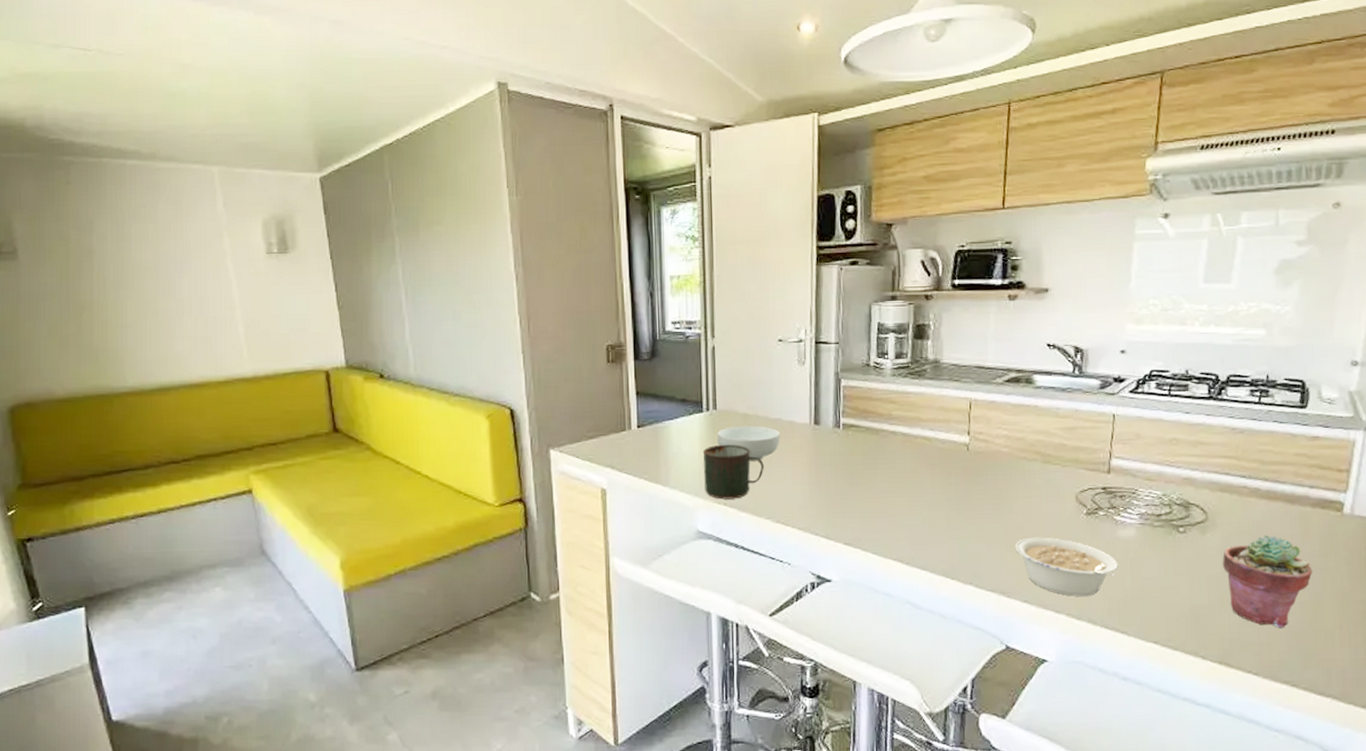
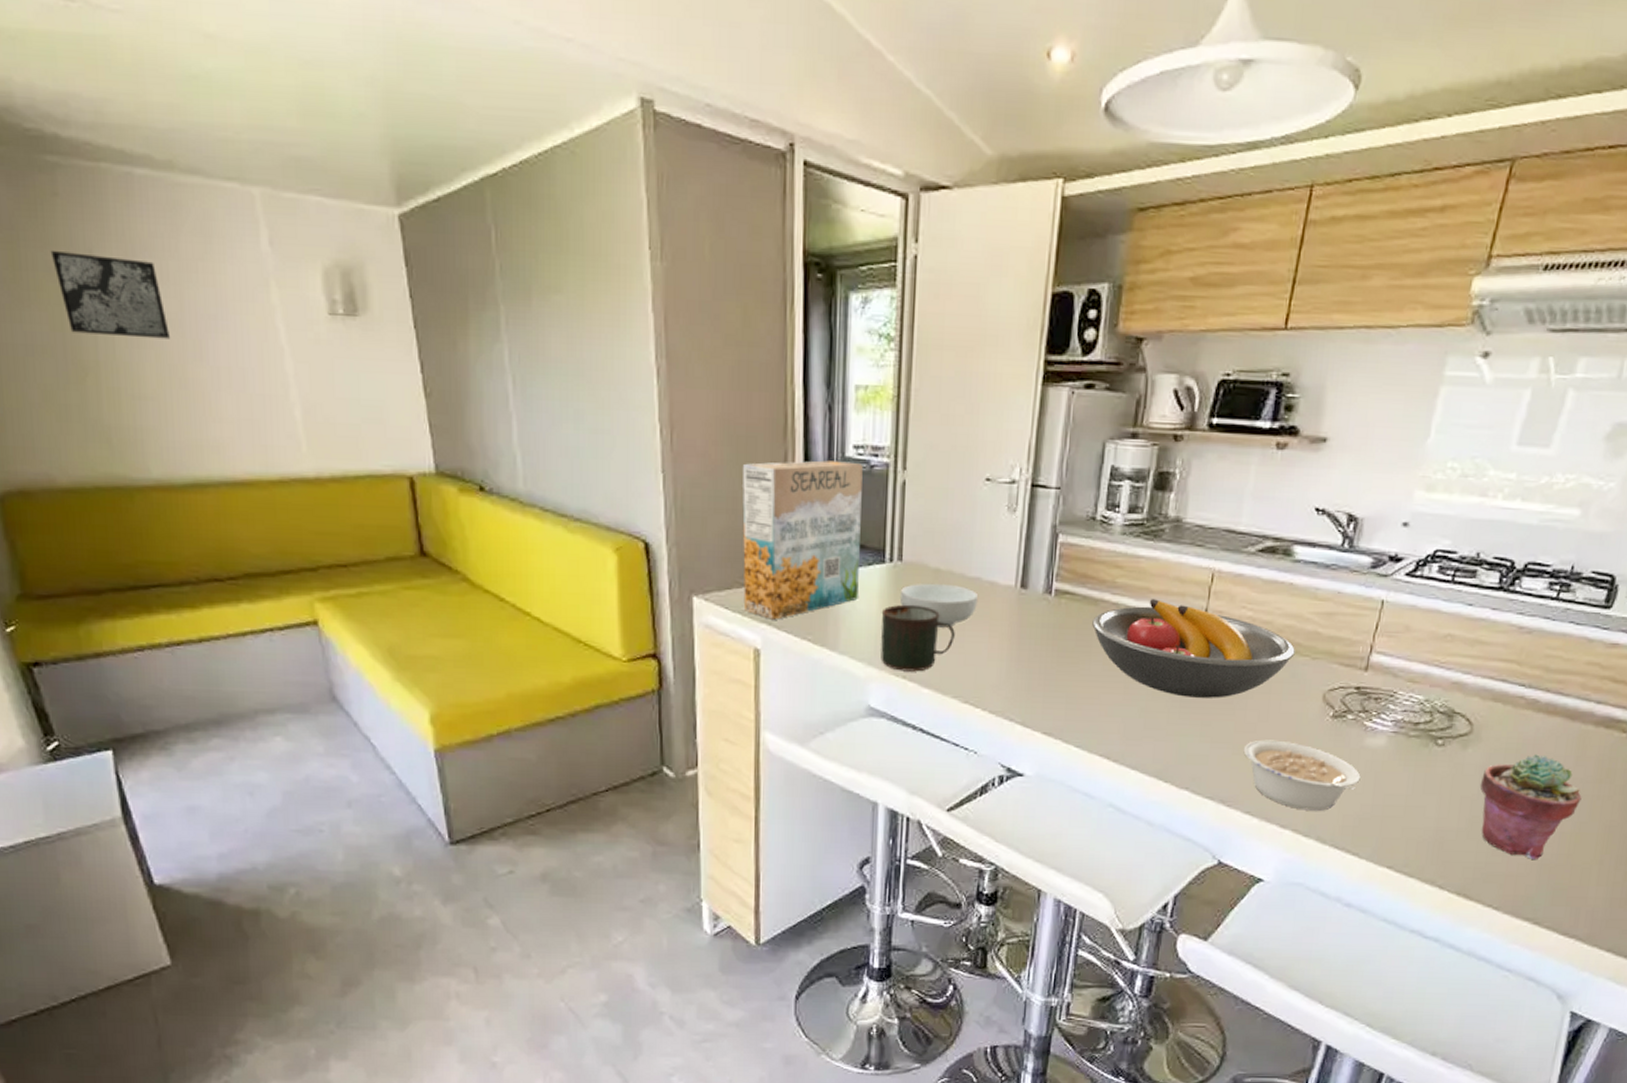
wall art: none [62,222,147,282] -> present [50,250,170,339]
cereal box: none [586,334,683,464] -> present [742,460,863,620]
fruit bowl: none [876,426,1047,506] -> present [1092,599,1295,698]

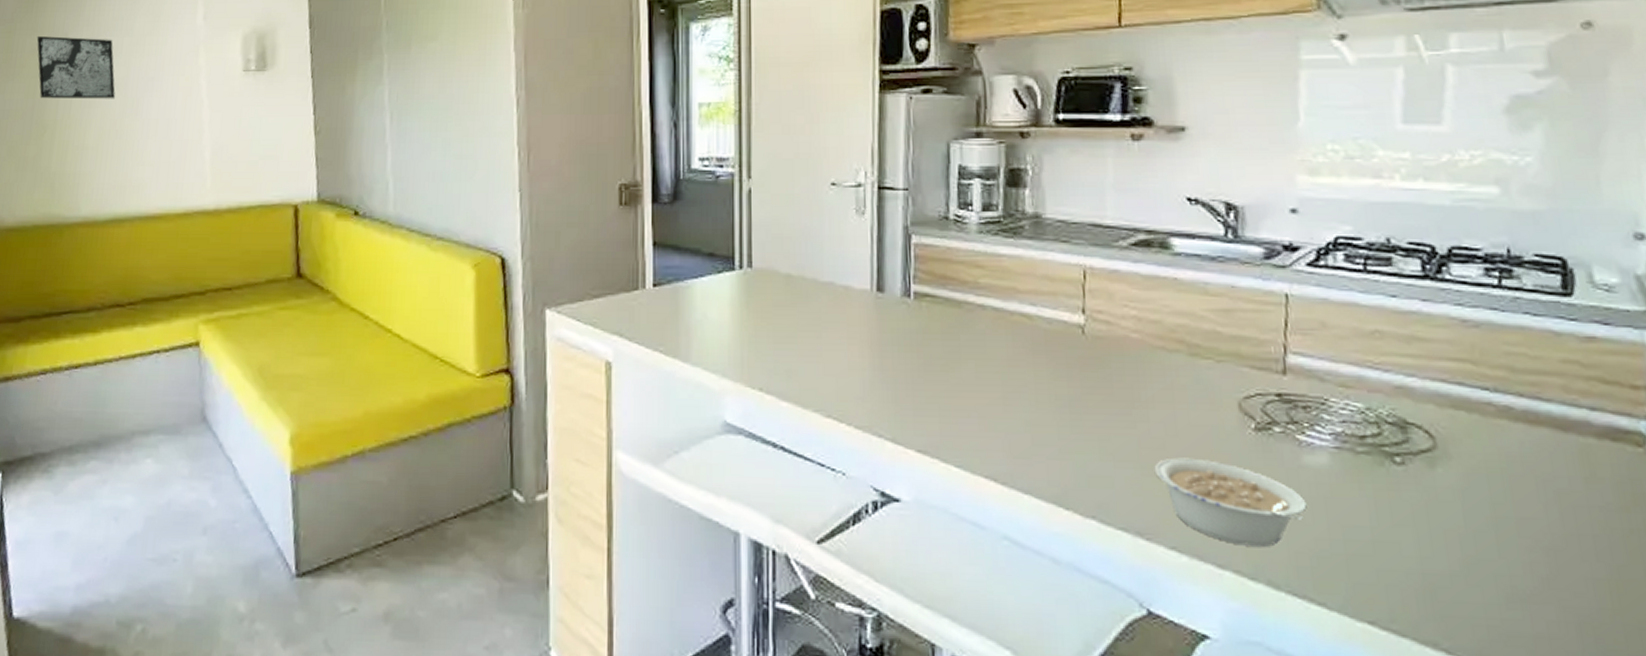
cereal box: present [742,460,863,620] -> none [594,173,709,331]
mug: present [881,604,955,672] -> none [733,312,812,383]
cereal bowl: present [900,583,977,628] -> none [753,289,832,335]
fruit bowl: present [1092,599,1295,698] -> none [958,300,1195,409]
potted succulent: present [1479,754,1582,859] -> none [1464,475,1609,615]

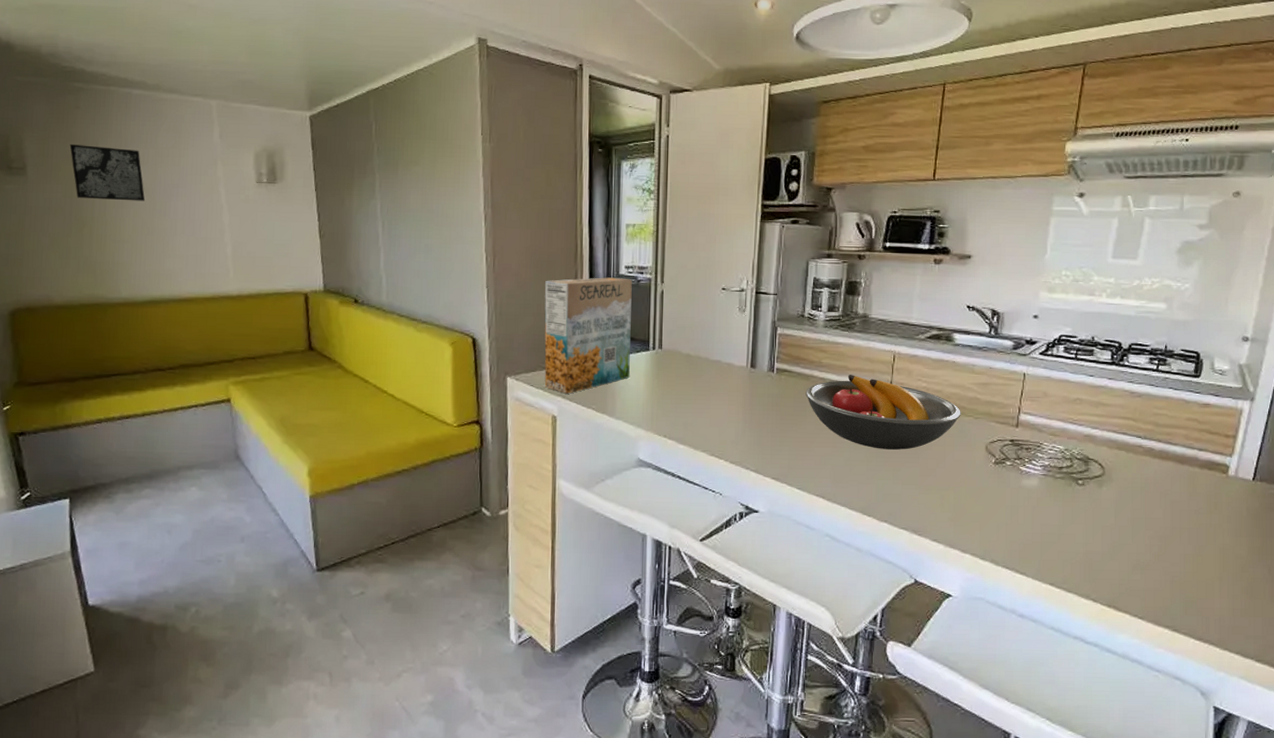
cereal box: none [594,173,709,331] -> present [544,277,632,394]
fruit bowl: none [958,300,1195,409] -> present [806,375,961,450]
legume: present [1154,457,1307,547] -> none [928,482,1021,538]

